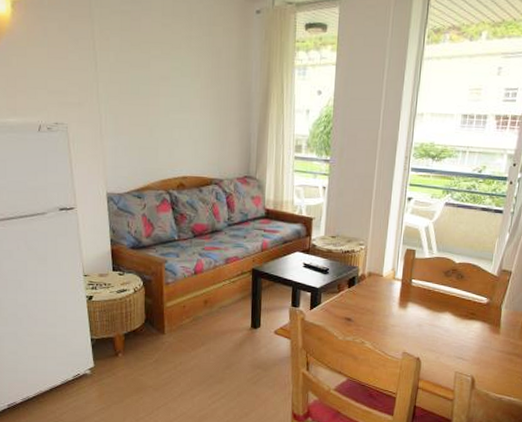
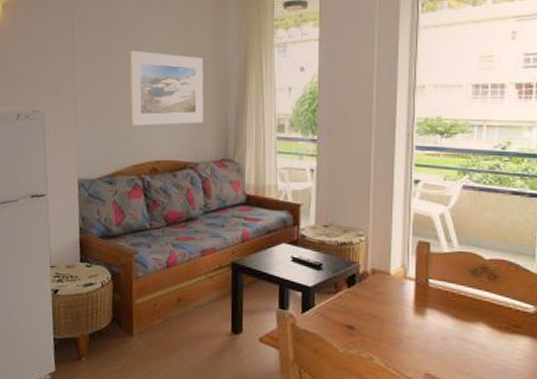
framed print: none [154,64,228,142] -> present [129,50,204,126]

